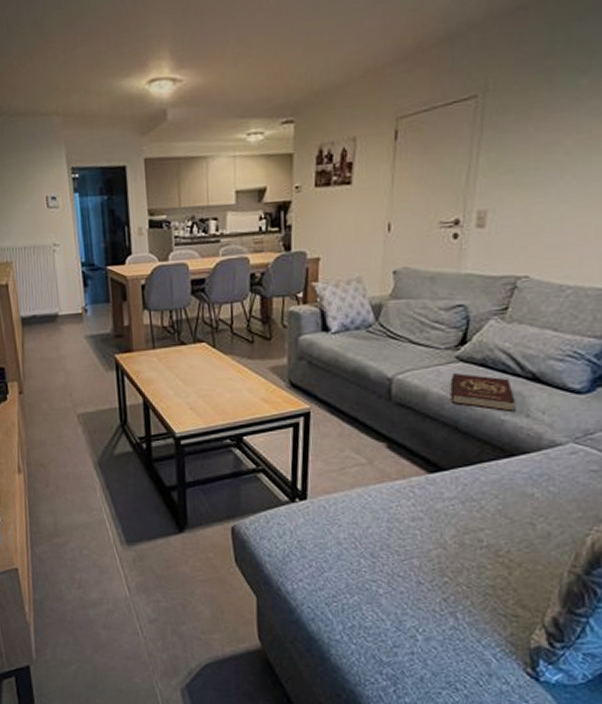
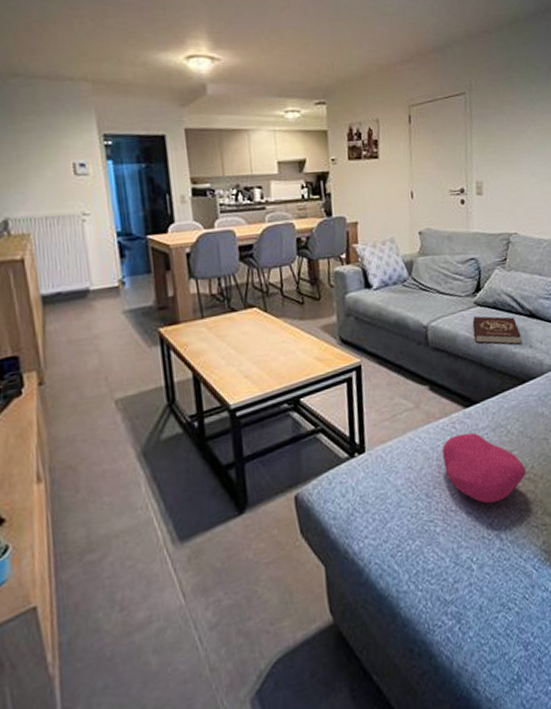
cushion: none [394,500,499,579] -> present [442,432,526,504]

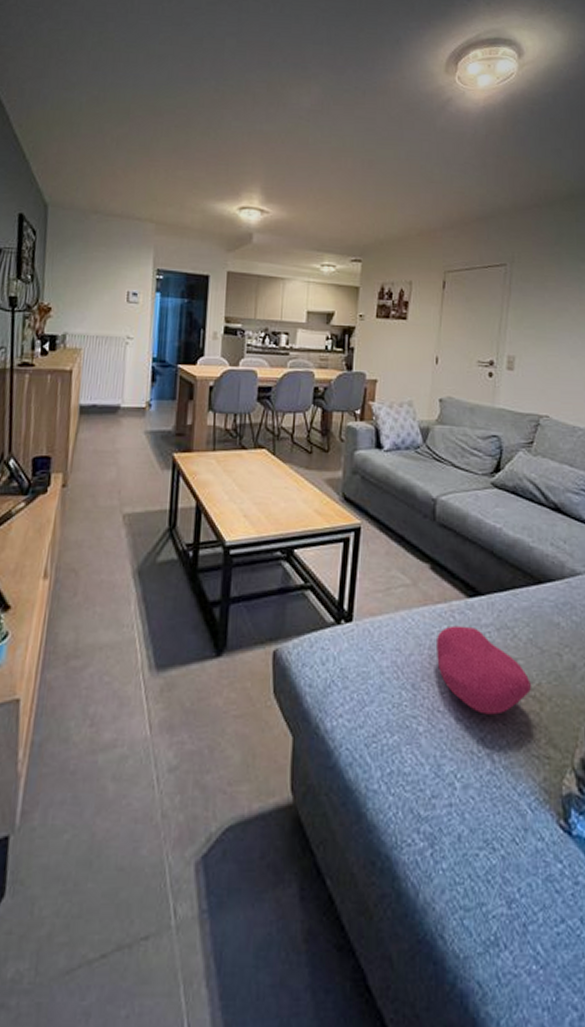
book: present [472,316,522,345] -> none [486,499,542,539]

